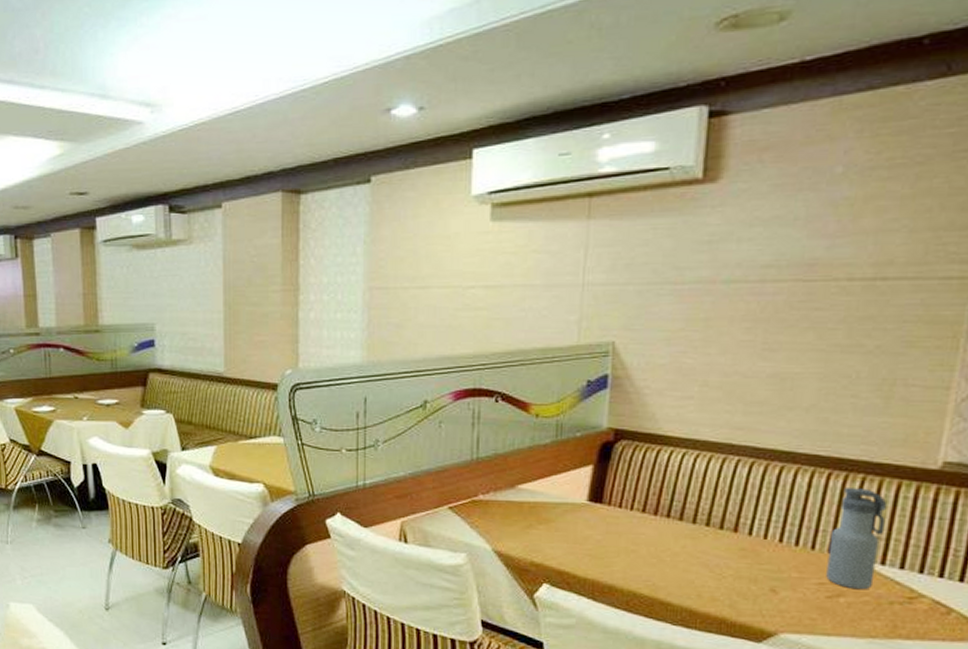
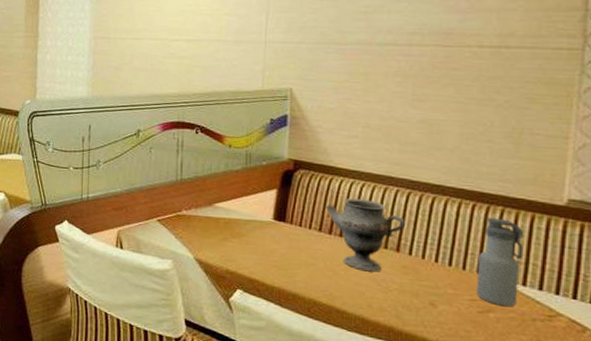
decorative vase: none [651,472,746,557] -> present [326,198,405,272]

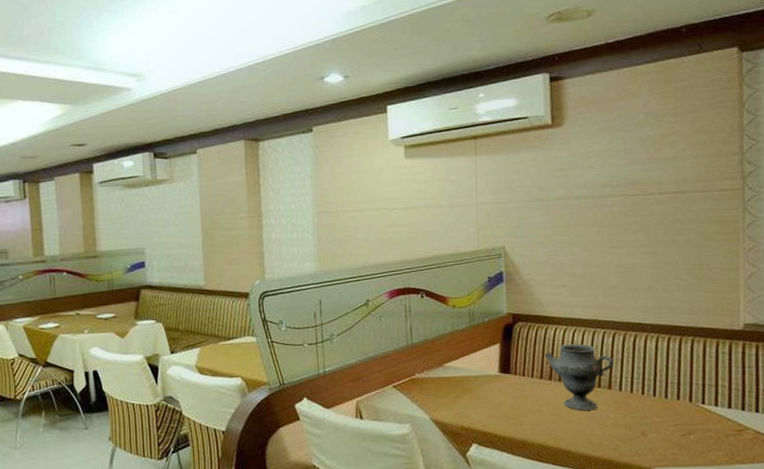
water bottle: present [477,218,524,307] -> none [677,348,713,428]

